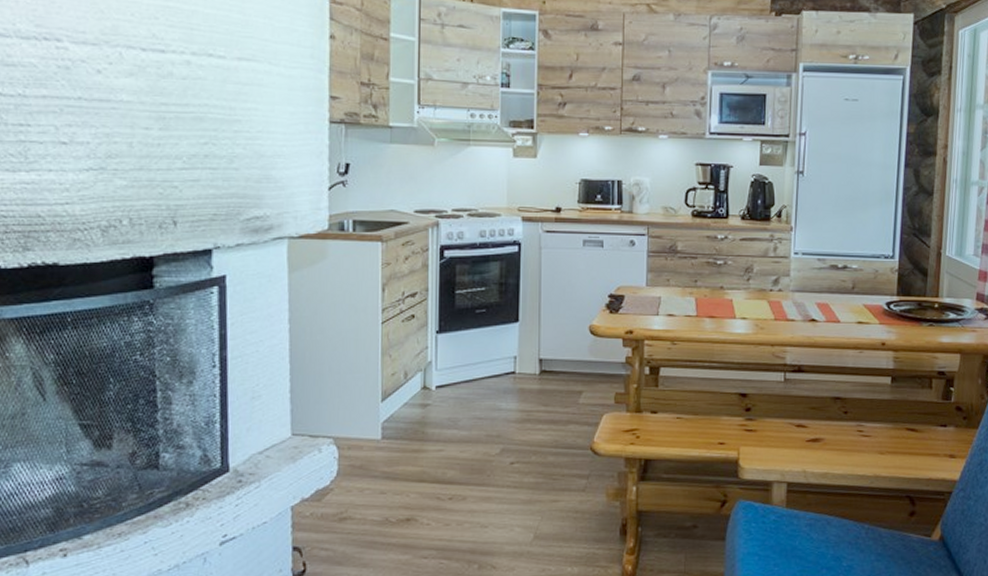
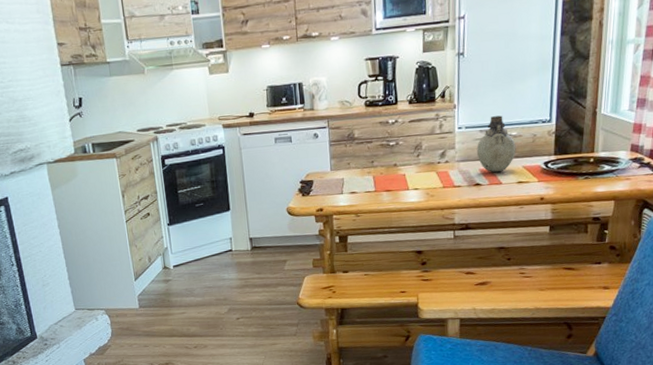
vase: none [813,245,857,309] -> present [476,115,516,173]

